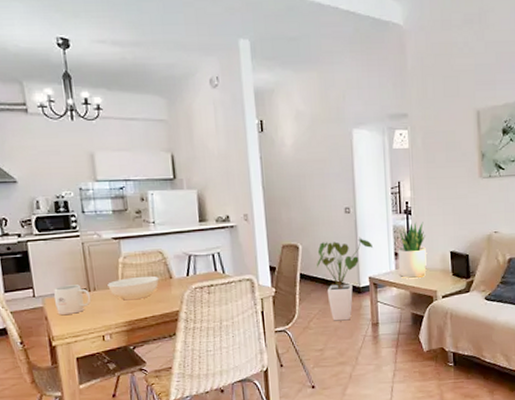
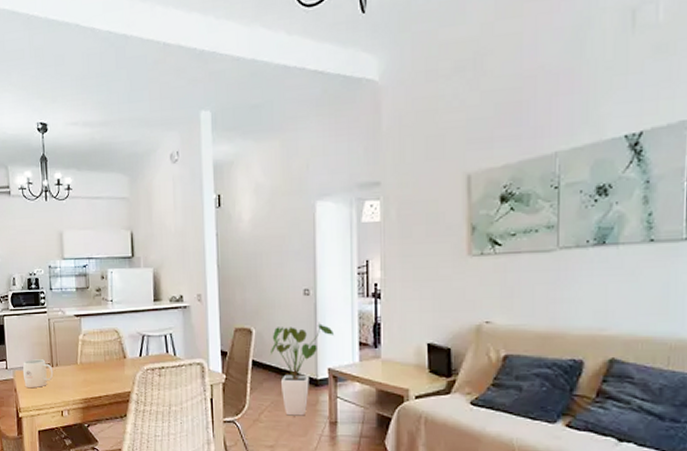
bowl: present [107,275,159,301] -> none [68,354,114,378]
planter: present [397,222,426,278] -> none [363,307,397,372]

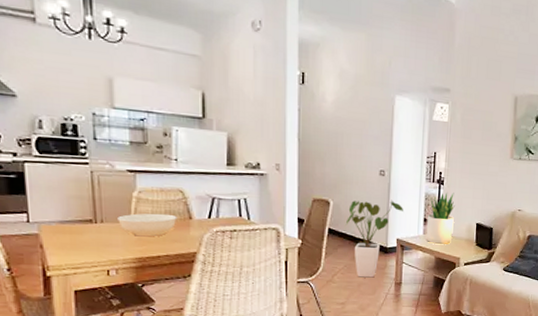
mug: present [22,359,54,389] -> none [52,213,97,245]
bowl: none [68,354,114,378] -> present [117,213,177,237]
planter: none [363,307,397,372] -> present [426,192,455,244]

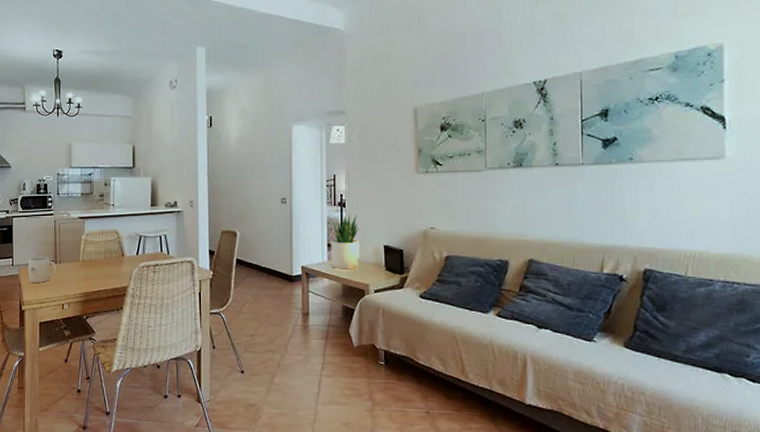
mug: none [52,213,97,245] -> present [27,257,57,284]
bowl: present [117,213,177,237] -> none [71,252,113,274]
house plant: present [345,199,403,278] -> none [251,226,306,308]

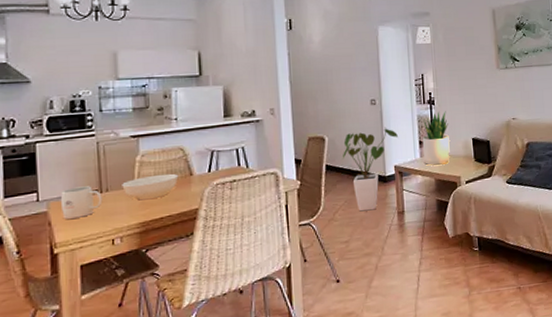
bowl: none [71,252,113,274] -> present [122,173,179,201]
house plant: none [251,226,306,308] -> present [342,127,398,212]

